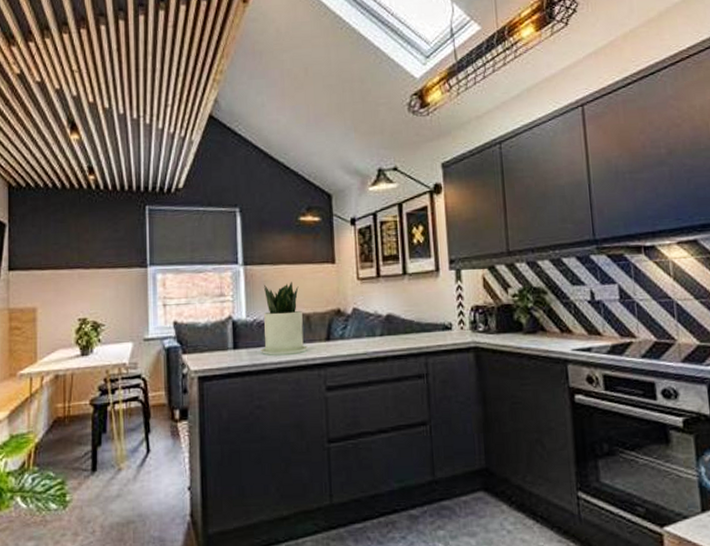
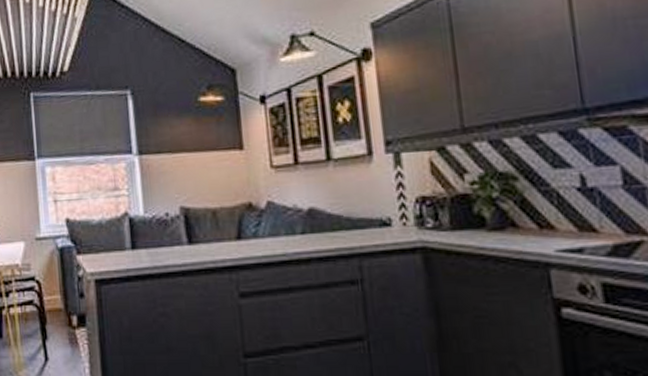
planter: present [261,282,308,356] -> none [161,172,216,257]

